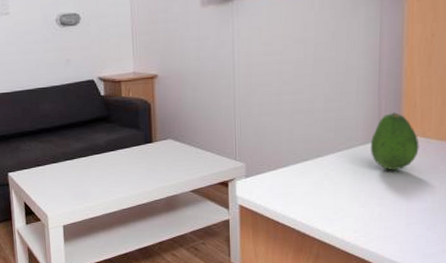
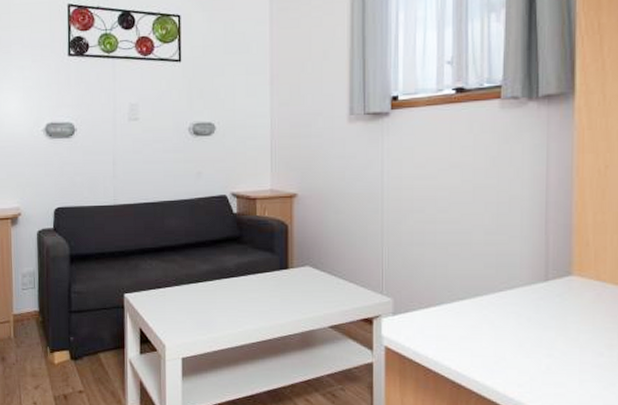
fruit: present [370,113,419,171] -> none [536,251,593,318]

